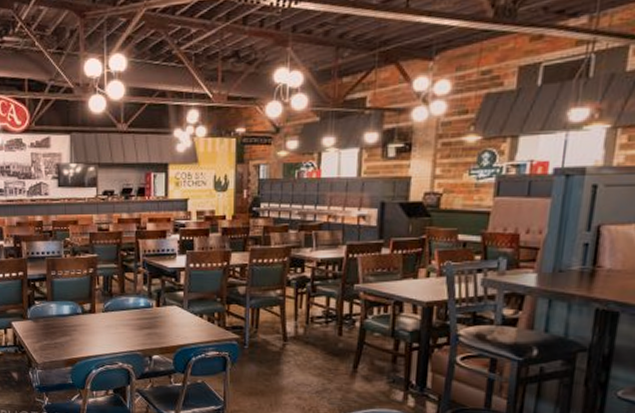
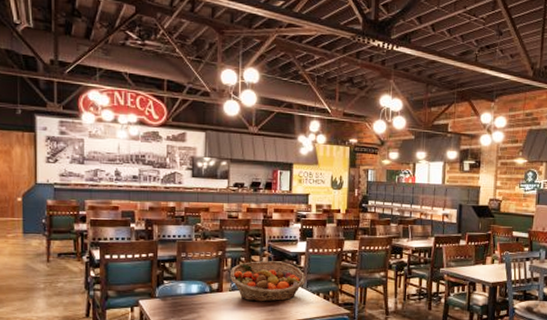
fruit basket: none [102,278,186,325] -> present [229,261,306,302]

